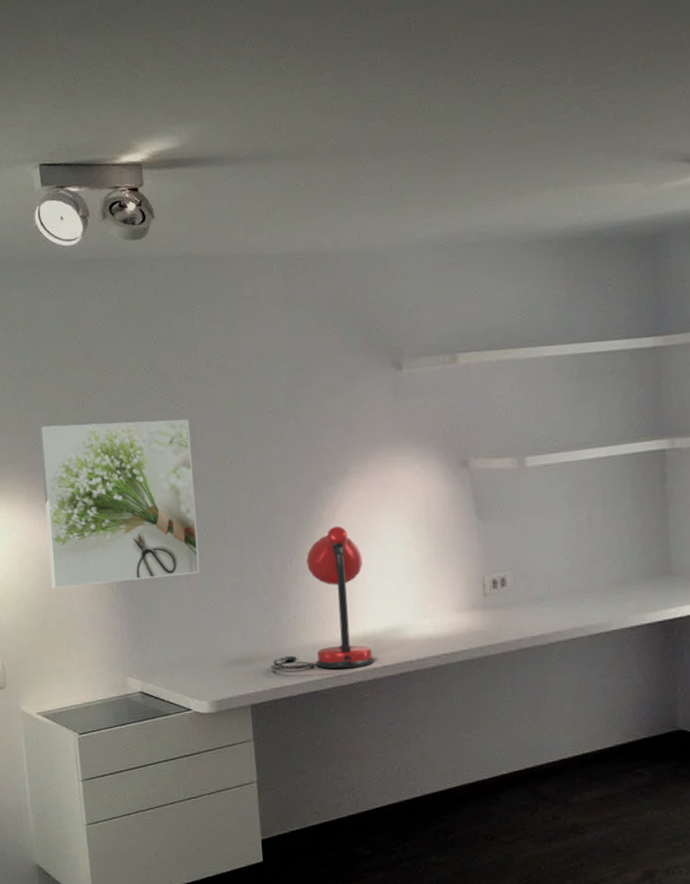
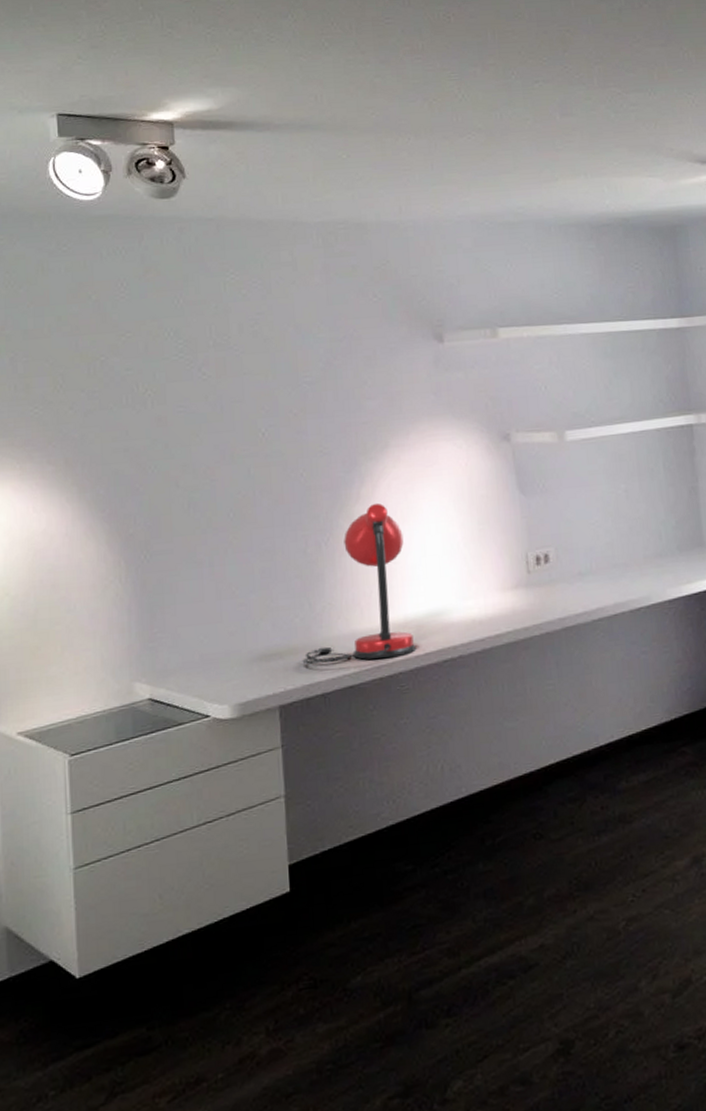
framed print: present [39,419,200,588] -> none [40,388,225,581]

